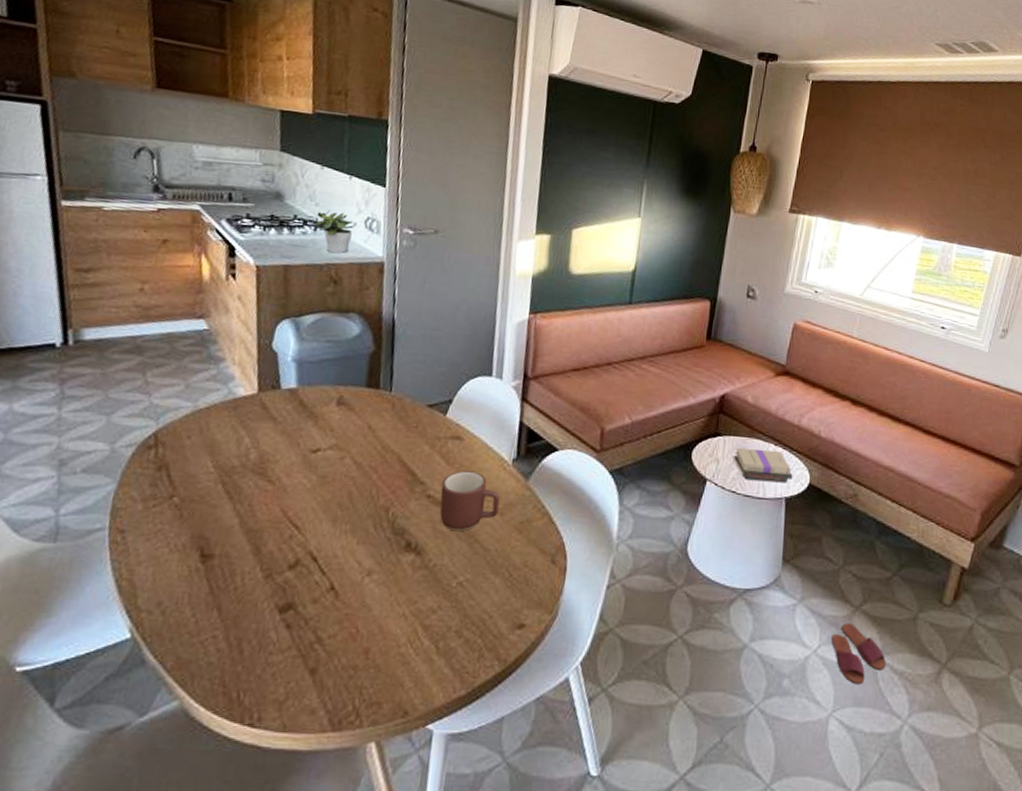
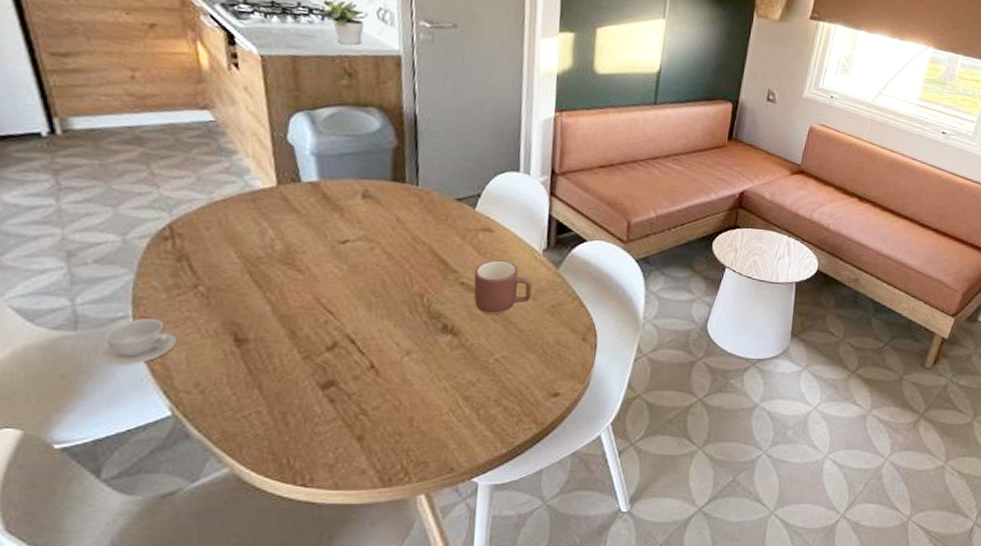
teacup: none [71,530,147,583] -> present [98,318,178,367]
books: present [733,447,793,483] -> none [750,238,803,270]
slippers: present [831,623,887,685] -> none [830,384,875,433]

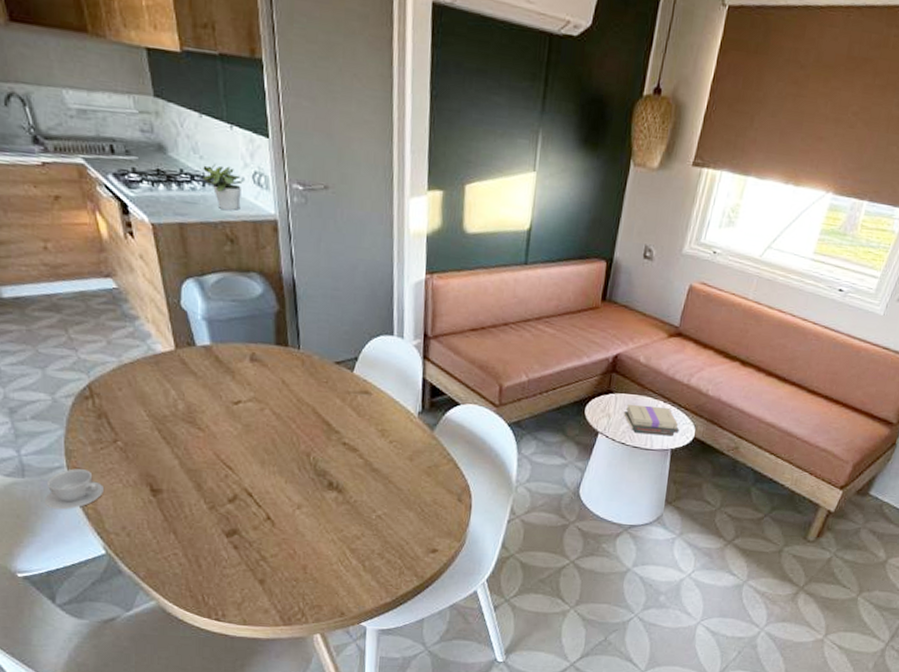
mug: present [473,260,532,315] -> none [354,421,409,474]
books: none [750,238,803,270] -> present [623,403,679,437]

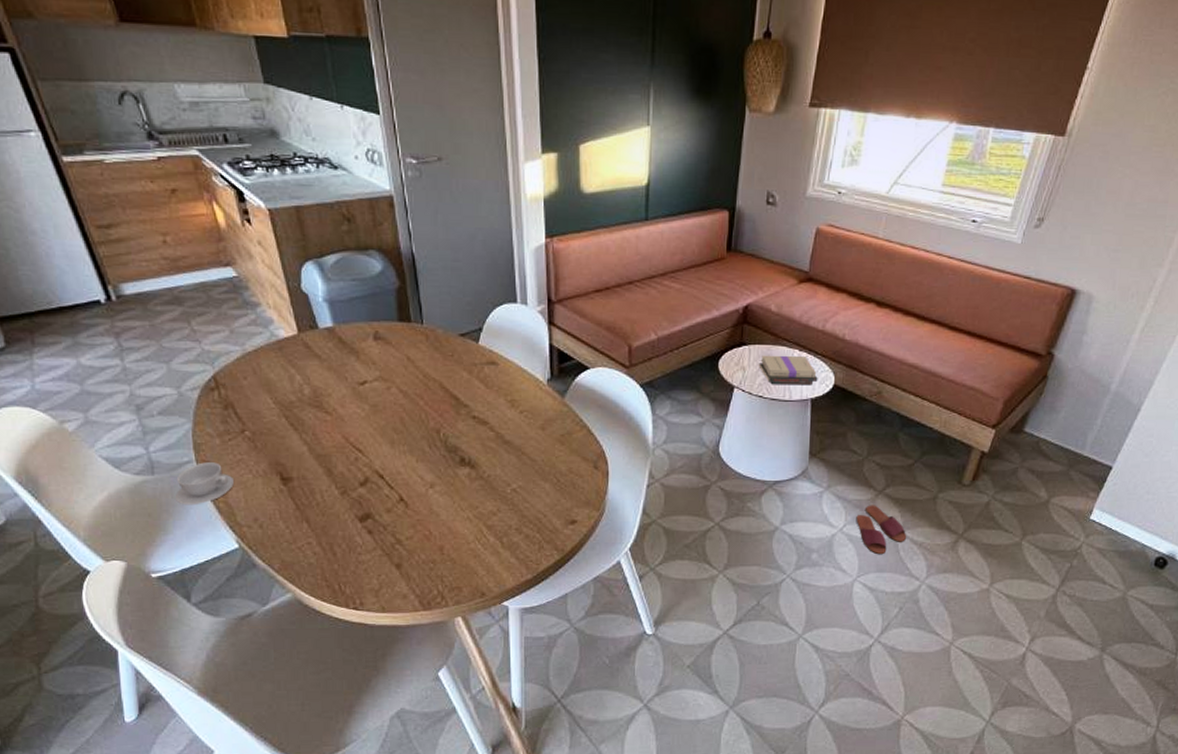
potted plant: present [203,163,243,212] -> none [316,144,356,191]
slippers: none [704,553,751,601] -> present [856,505,907,555]

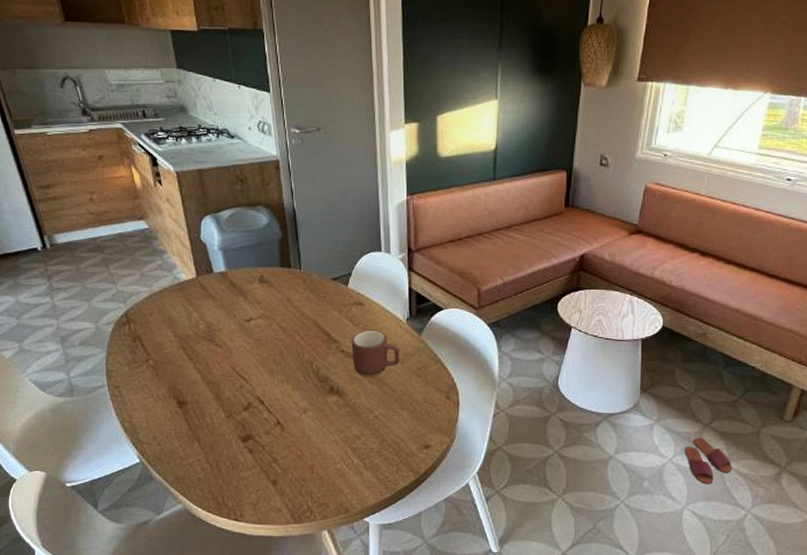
teacup: present [174,462,235,506] -> none [88,387,139,424]
mug: none [484,392,540,446] -> present [351,330,400,378]
books: present [758,355,818,386] -> none [593,298,648,327]

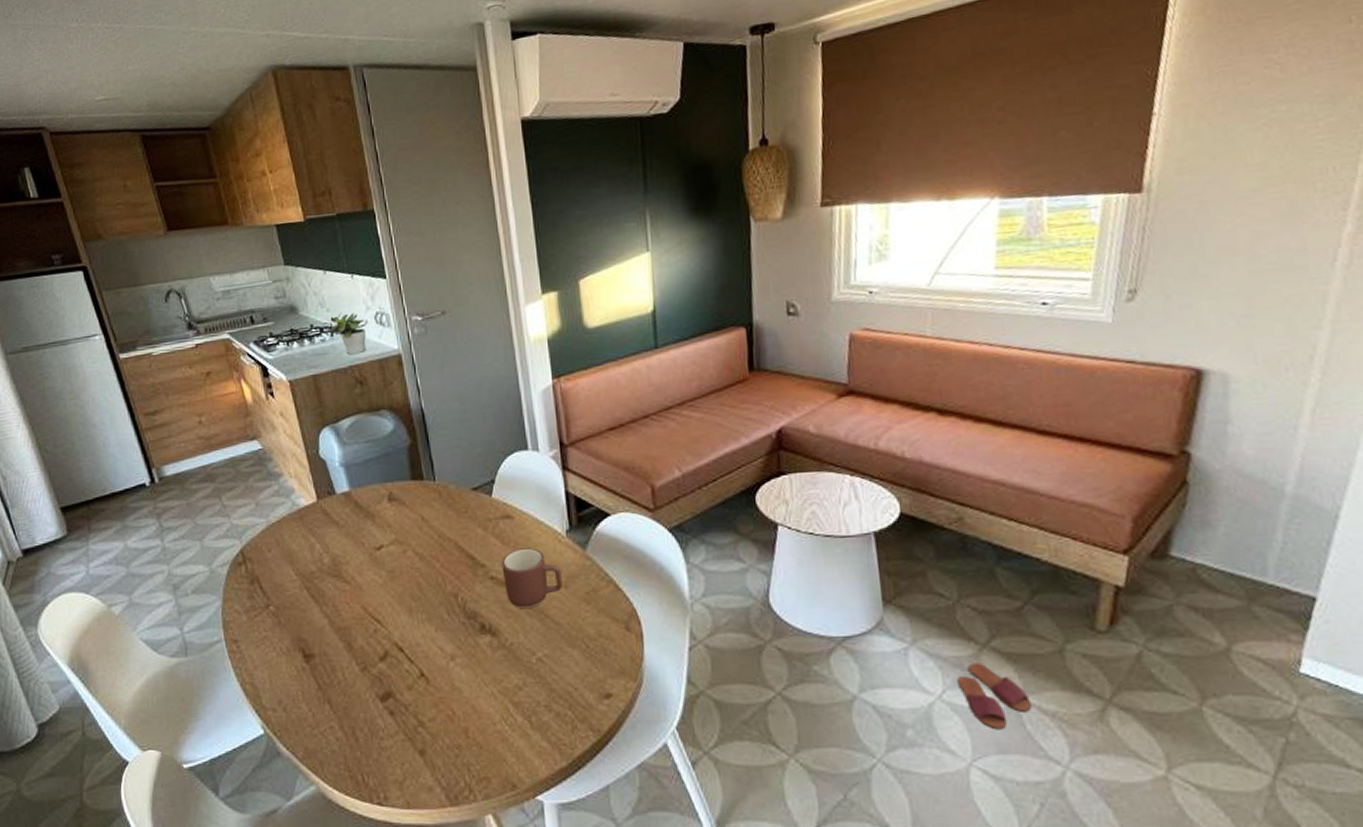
potted plant: none [217,117,250,156] -> present [330,312,367,355]

